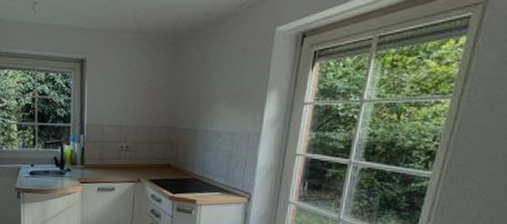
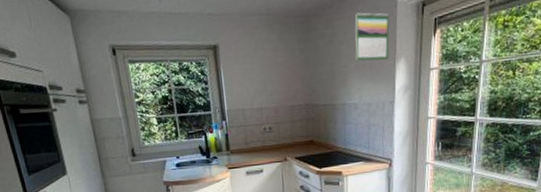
calendar: none [224,38,266,90] -> present [355,12,390,61]

